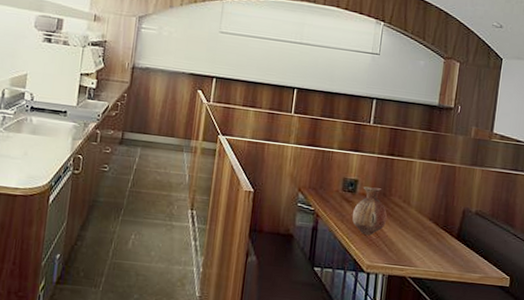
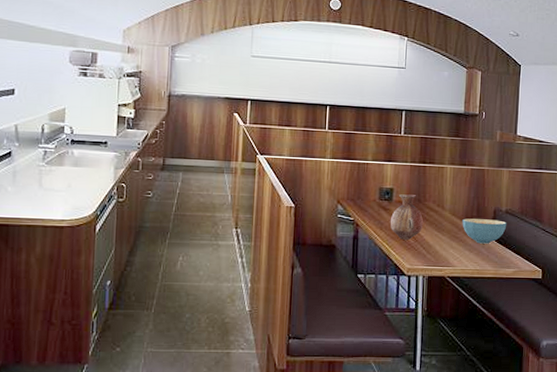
cereal bowl: none [428,217,476,246] -> present [462,218,507,244]

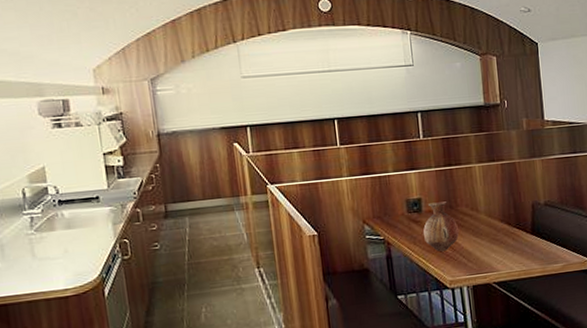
cereal bowl: present [462,218,507,244] -> none [500,214,548,243]

